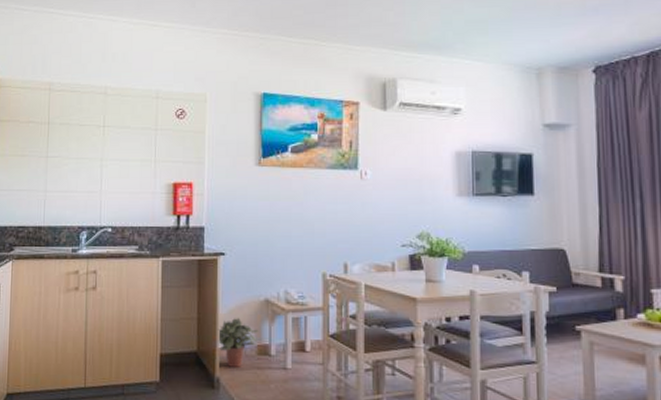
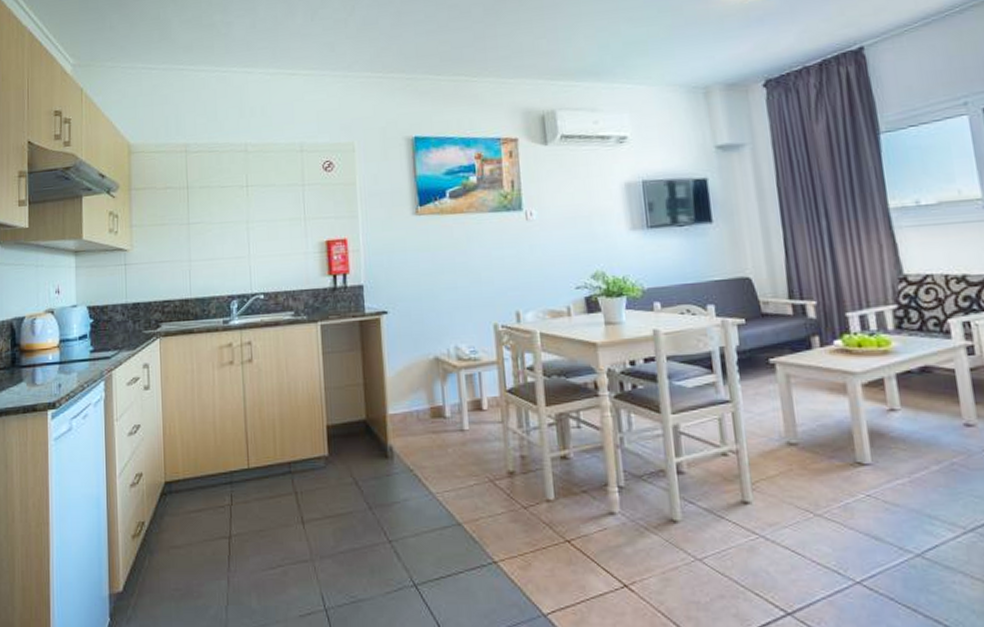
potted plant: present [217,317,259,367] -> none [385,379,431,434]

